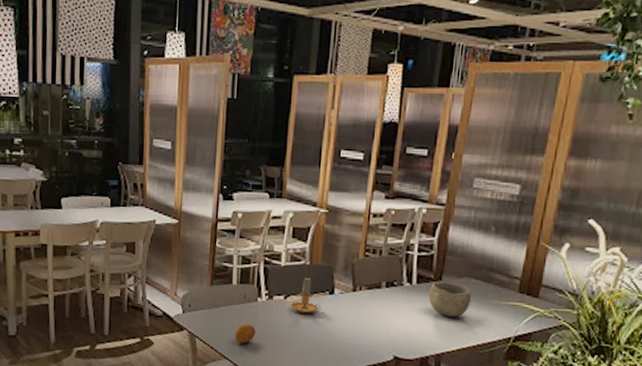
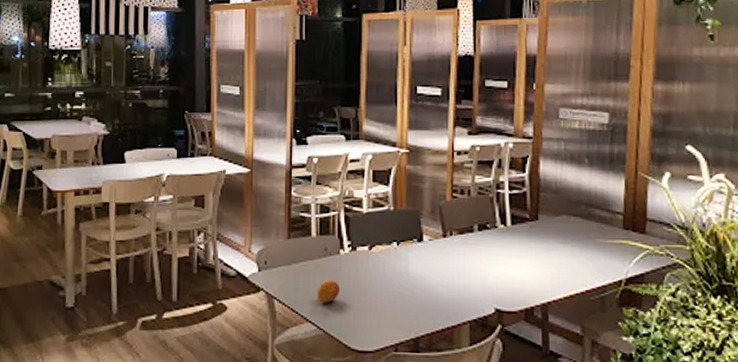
candle: present [290,277,321,314] -> none [376,224,410,265]
bowl: present [428,282,472,317] -> none [526,222,573,260]

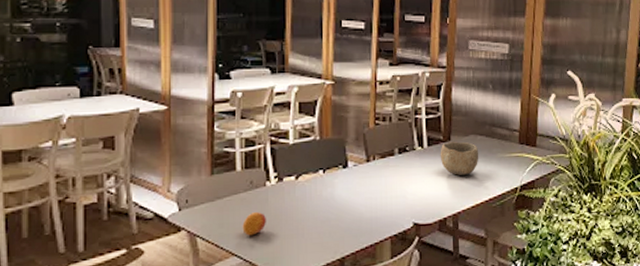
bowl: none [526,222,573,260] -> present [440,142,479,175]

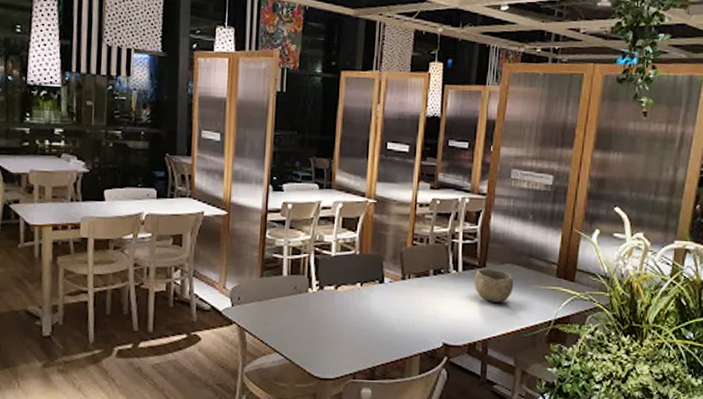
fruit: present [242,212,266,236] -> none [285,315,306,336]

